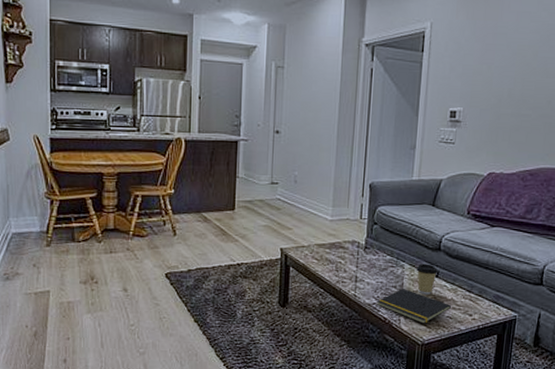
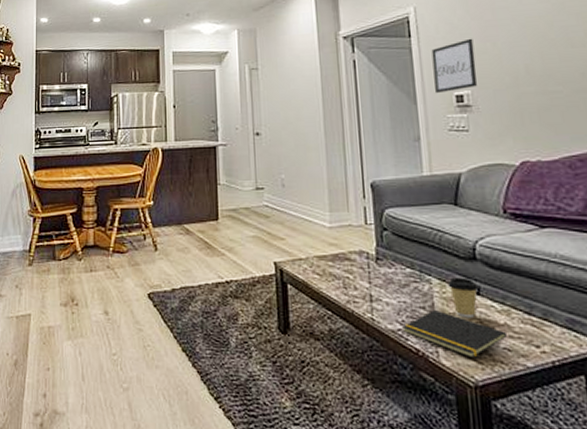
wall art: none [435,59,473,108] -> present [431,38,477,94]

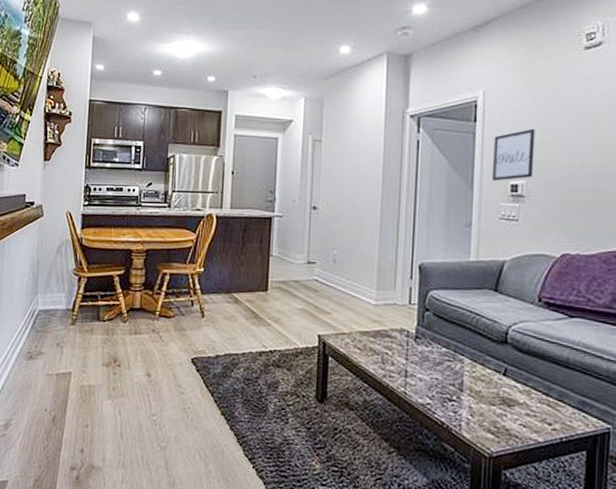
notepad: present [402,310,508,358] -> none [432,387,526,432]
coffee cup: present [448,277,479,318] -> none [478,358,506,396]

